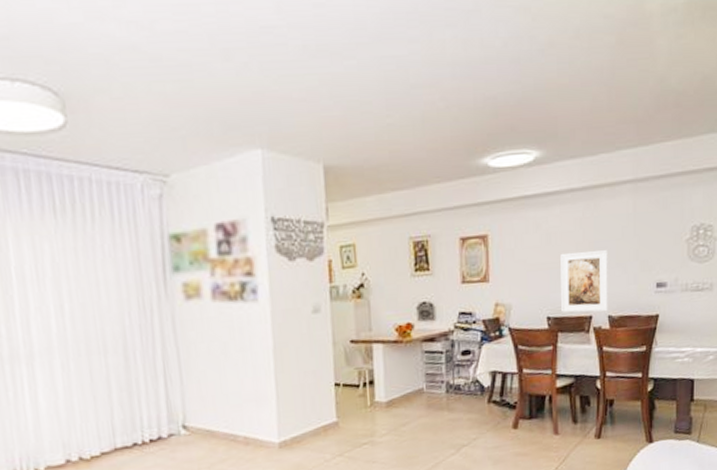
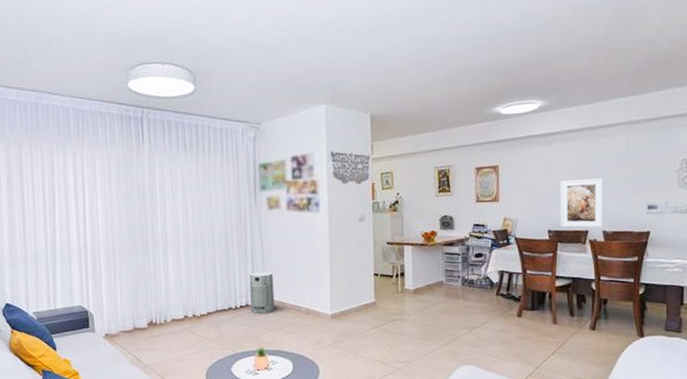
air purifier: none [161,388,201,449] -> present [249,271,275,314]

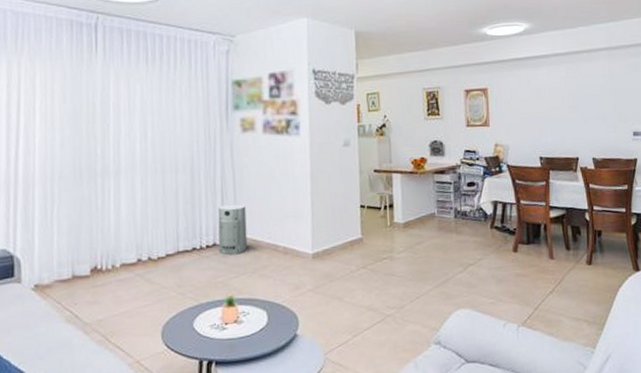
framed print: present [560,178,603,228] -> none [549,103,592,155]

